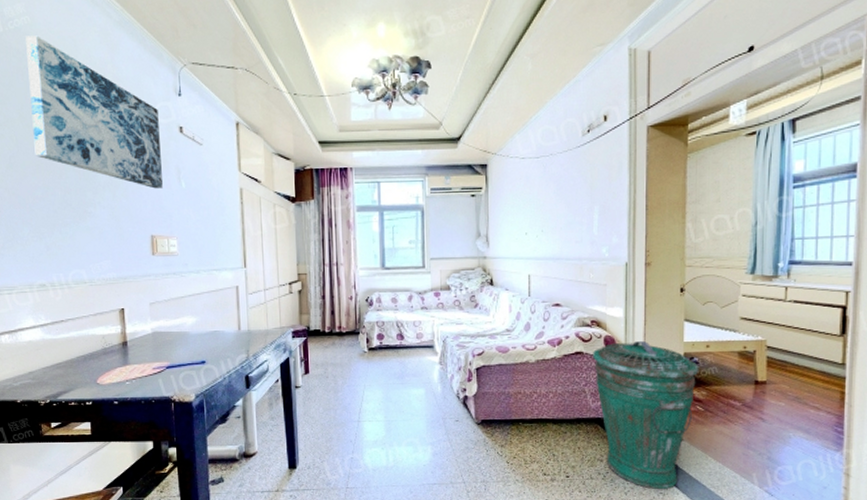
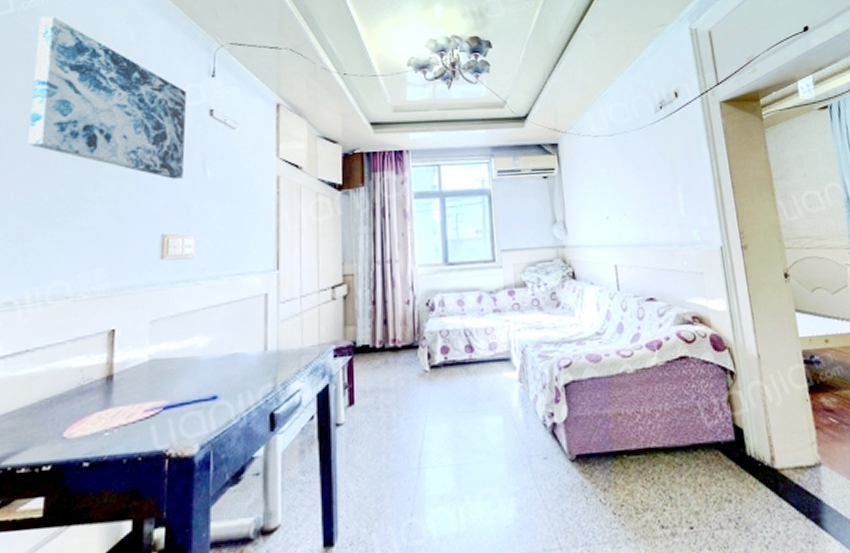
trash can: present [592,341,699,490] -> none [698,339,828,538]

